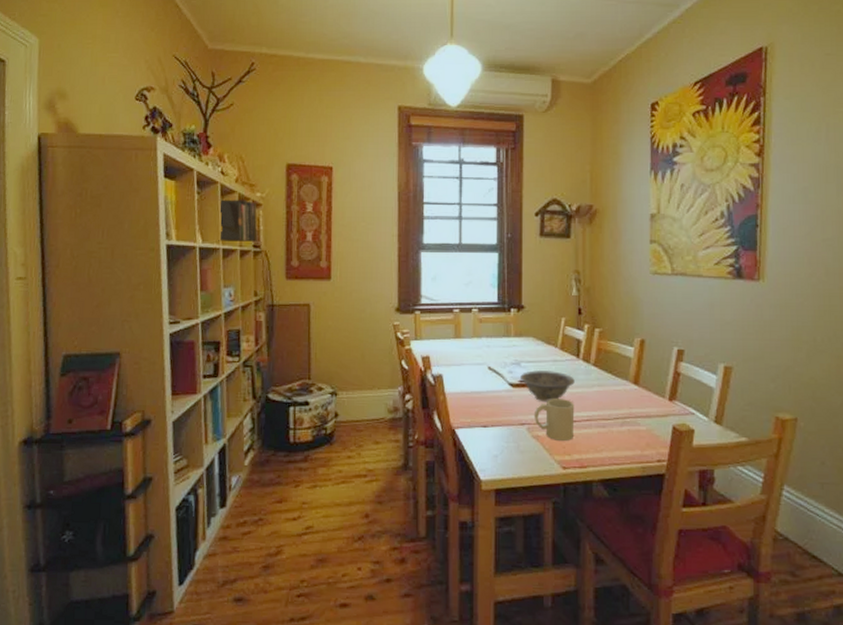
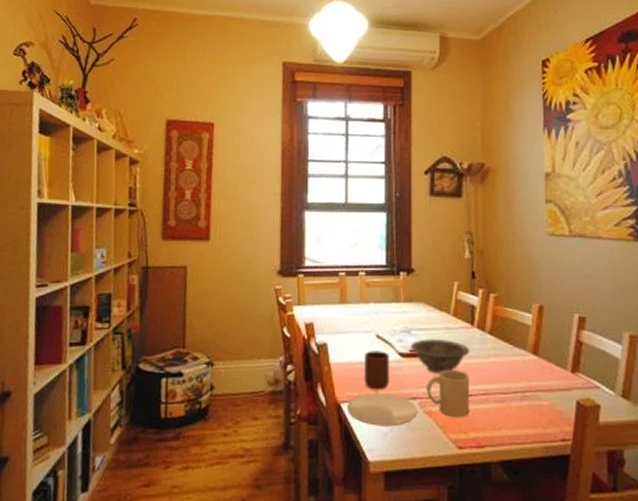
books: present [218,199,258,242] -> none [92,156,135,200]
plate: none [461,419,527,450] -> present [347,393,418,427]
cup: none [477,381,501,417] -> present [364,350,390,390]

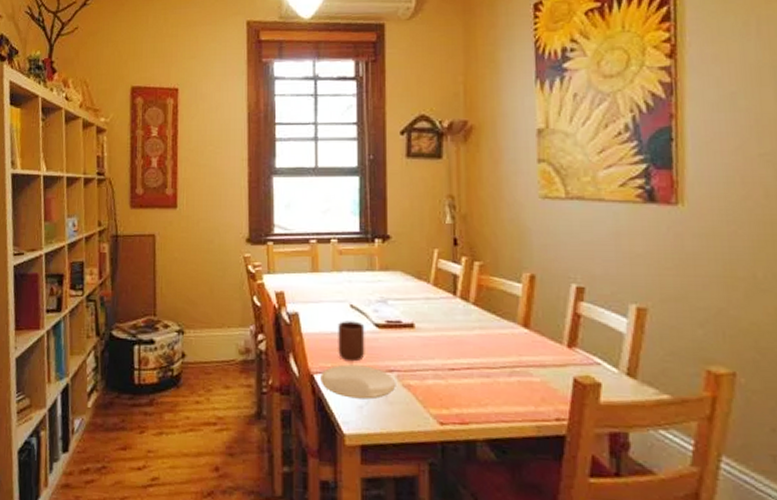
bowl: present [410,339,469,374] -> none [386,309,451,347]
mug: present [425,370,470,417] -> none [404,342,453,392]

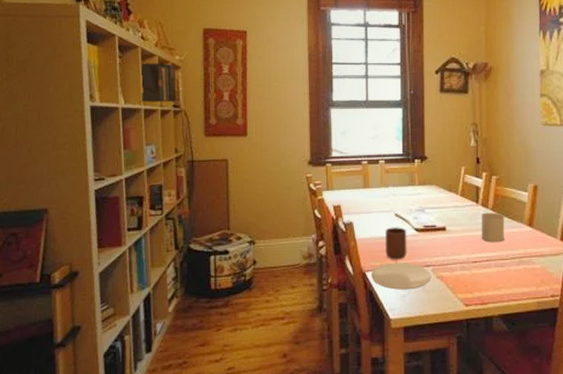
books: none [62,125,102,169] -> present [140,63,177,102]
cup: none [459,307,492,347] -> present [481,212,505,243]

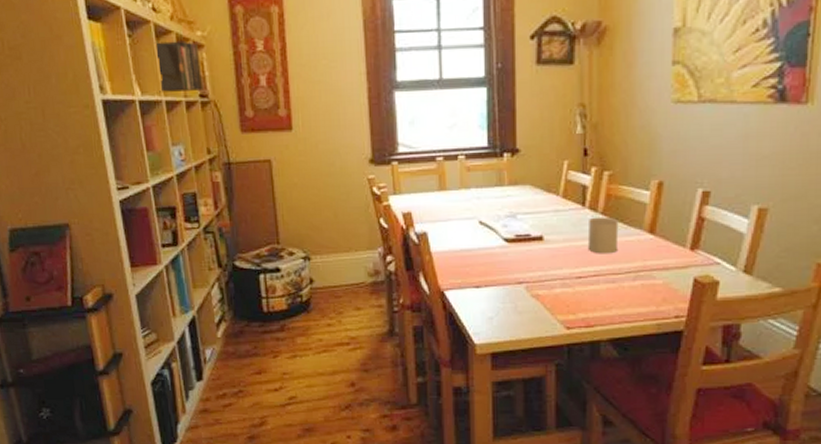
plate: present [371,263,432,290] -> none [451,279,525,311]
cup: present [385,227,407,260] -> none [467,237,495,277]

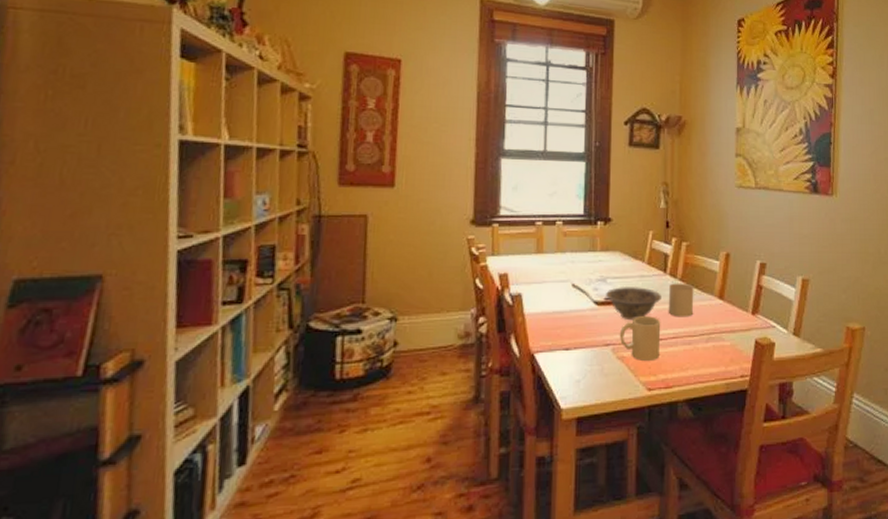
books: present [154,40,204,92] -> none [251,88,305,140]
bowl: none [515,222,580,258] -> present [605,287,661,321]
mug: none [532,253,580,299] -> present [619,316,661,361]

